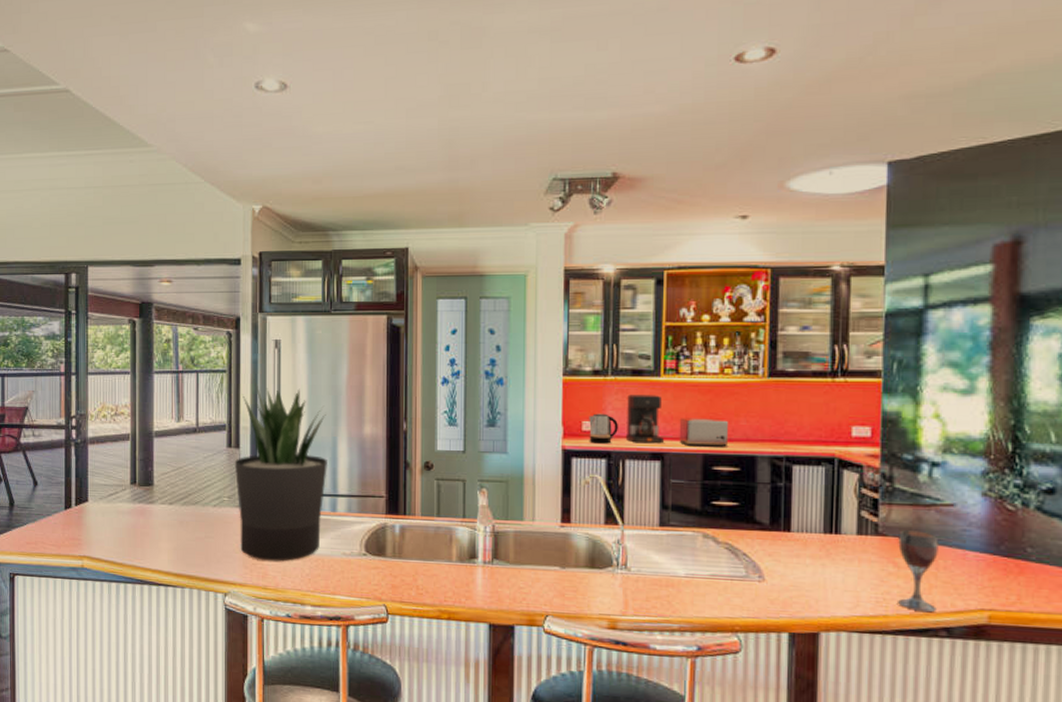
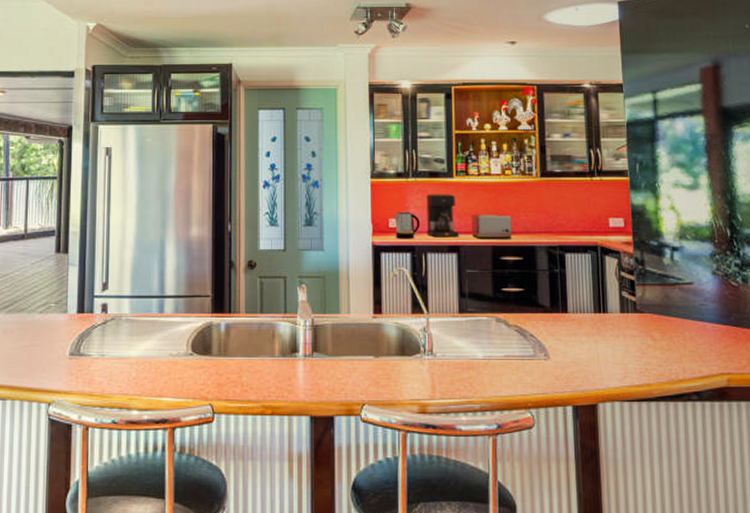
planter: present [234,379,327,562] -> none [62,185,155,366]
cup: present [898,529,939,613] -> none [652,306,688,379]

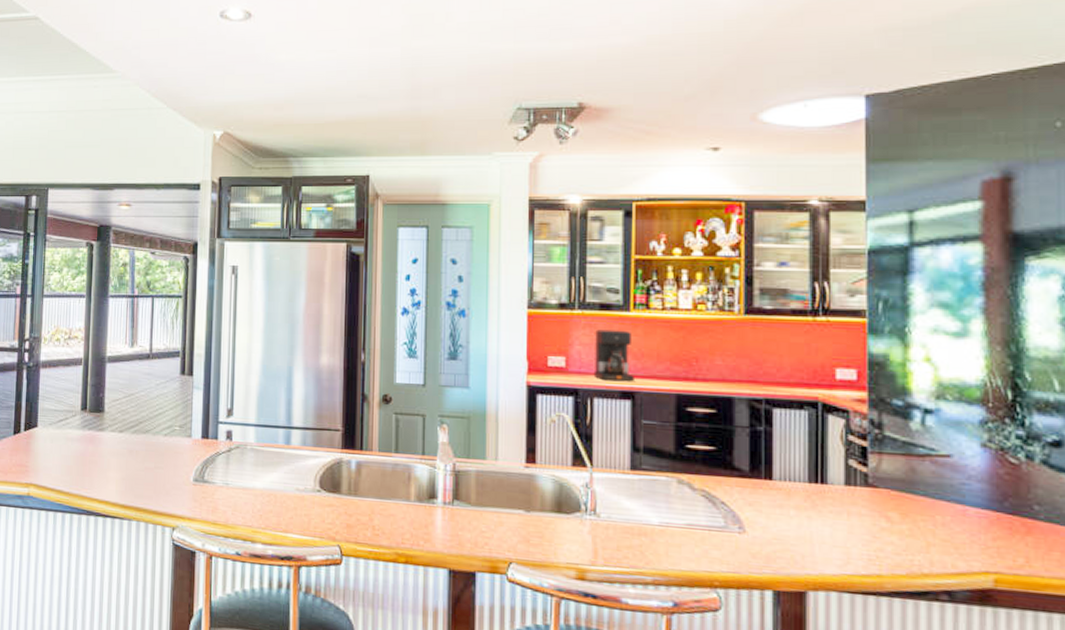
kettle: present [395,211,420,239] -> none [555,348,586,381]
toaster: present [471,214,513,239] -> none [650,355,704,387]

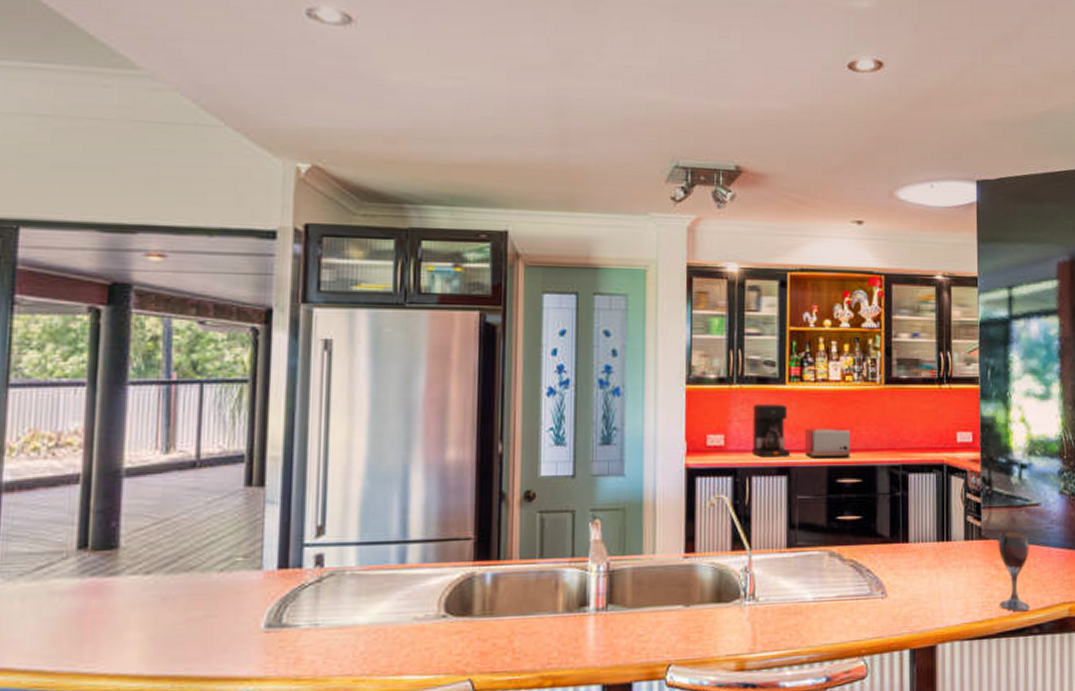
toaster: none [650,355,704,387] -> present [804,428,851,458]
cup: none [890,481,936,574] -> present [998,531,1030,612]

